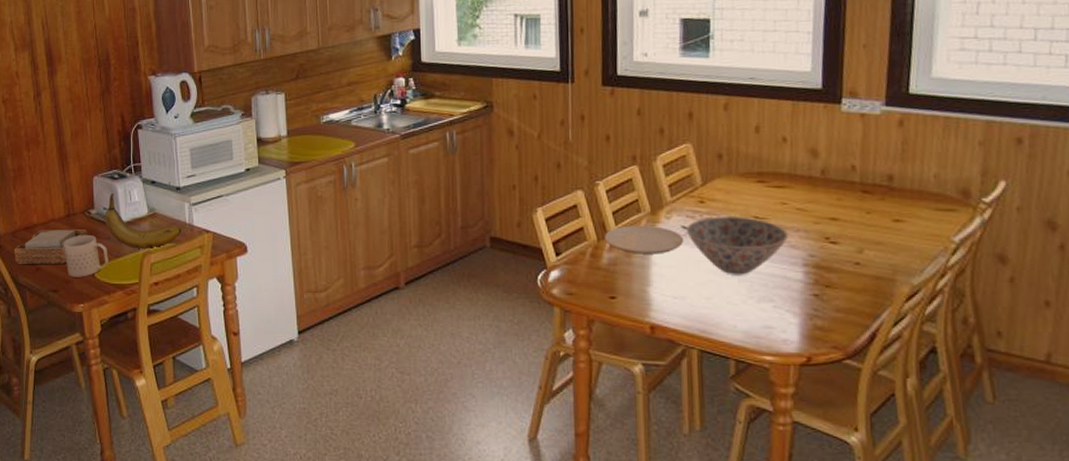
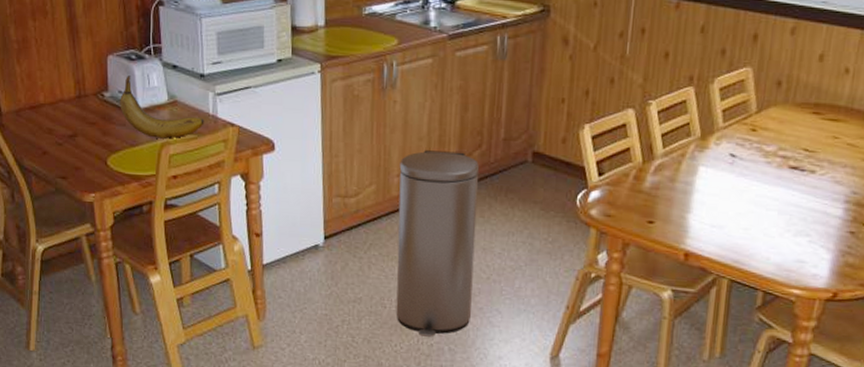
napkin holder: present [14,229,88,265] -> none [18,110,101,149]
mug: present [63,235,108,277] -> none [73,119,123,165]
pedal bin: none [364,242,445,425] -> present [396,150,480,337]
plate: present [605,225,684,254] -> none [650,149,731,181]
bowl: present [687,215,788,275] -> none [734,146,835,208]

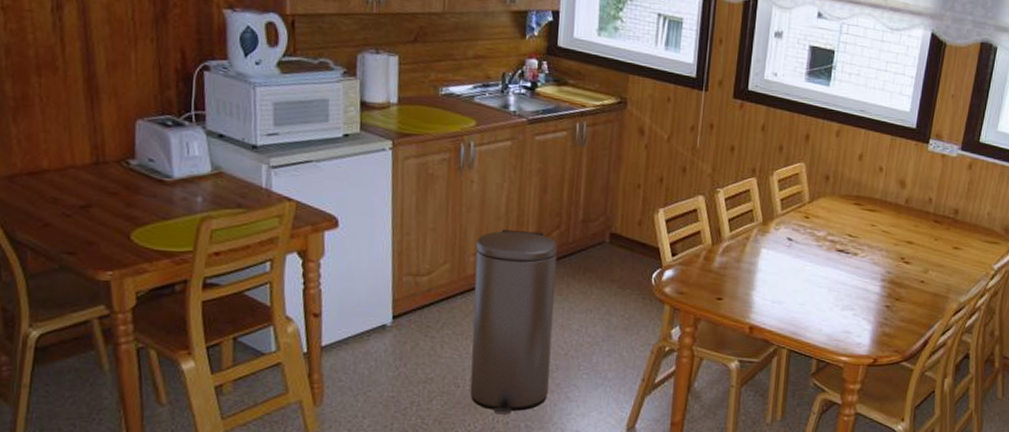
banana: present [120,76,204,139] -> none [150,143,256,213]

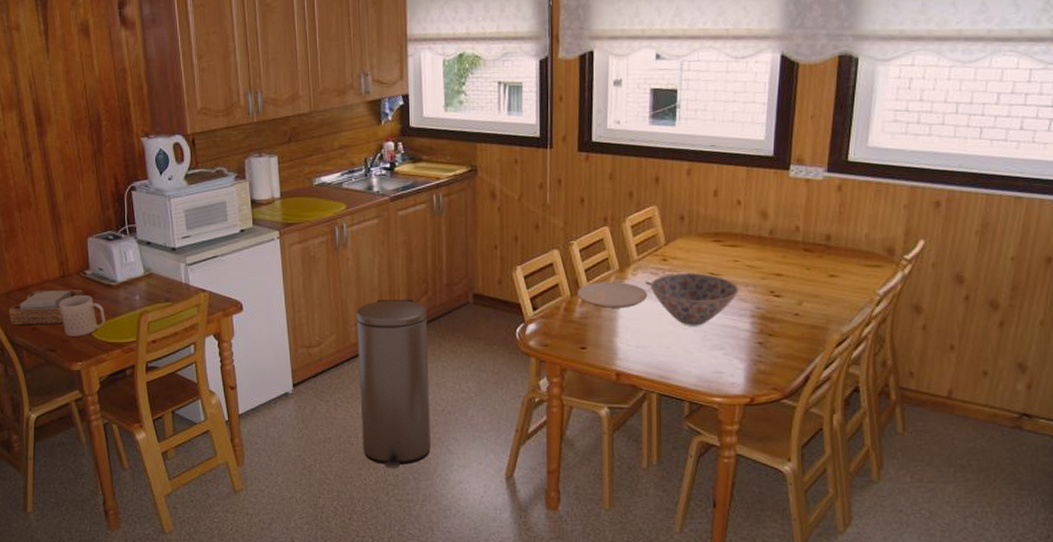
napkin holder: none [10,177,124,222] -> present [9,290,84,326]
mug: none [86,189,152,240] -> present [59,295,106,337]
plate: none [719,233,788,262] -> present [577,281,648,308]
bowl: none [791,232,873,286] -> present [651,272,739,326]

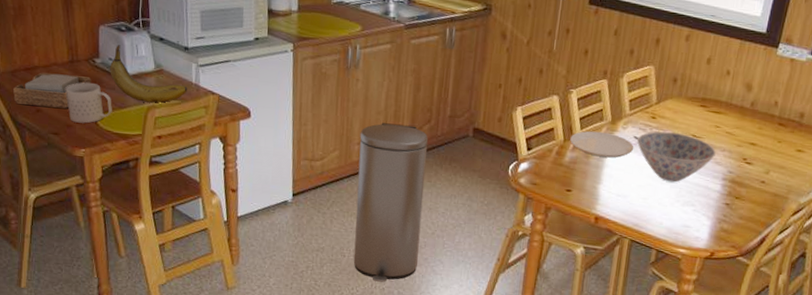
banana: none [100,254,178,308] -> present [110,45,188,103]

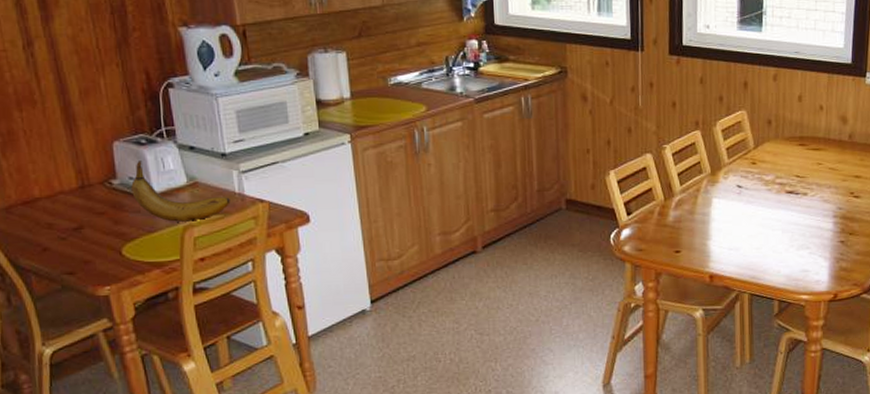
napkin holder: present [13,72,92,109] -> none [10,202,110,246]
mug: present [65,82,112,124] -> none [77,209,140,257]
pedal bin: present [353,123,429,282] -> none [440,206,524,384]
plate: present [570,131,634,158] -> none [671,185,739,212]
bowl: present [637,131,716,182] -> none [741,175,822,227]

